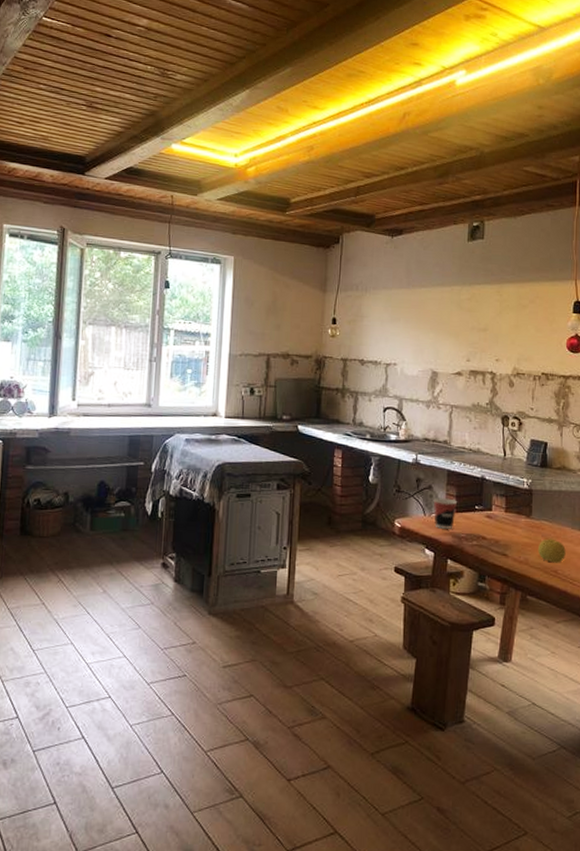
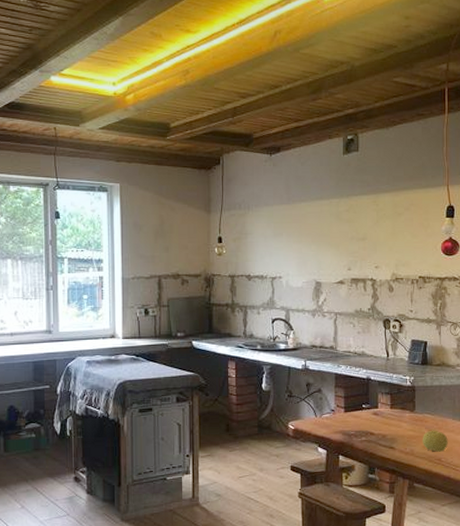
cup: present [433,498,458,529] -> none [323,399,346,428]

